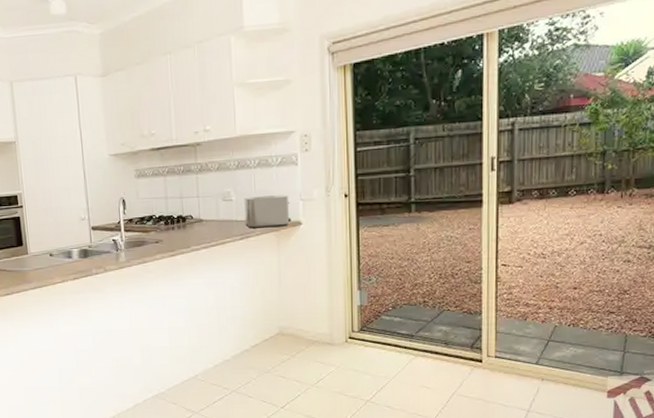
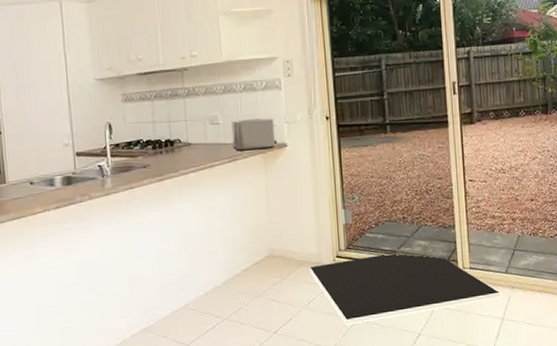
door mat: none [320,337,528,405] -> present [309,253,501,324]

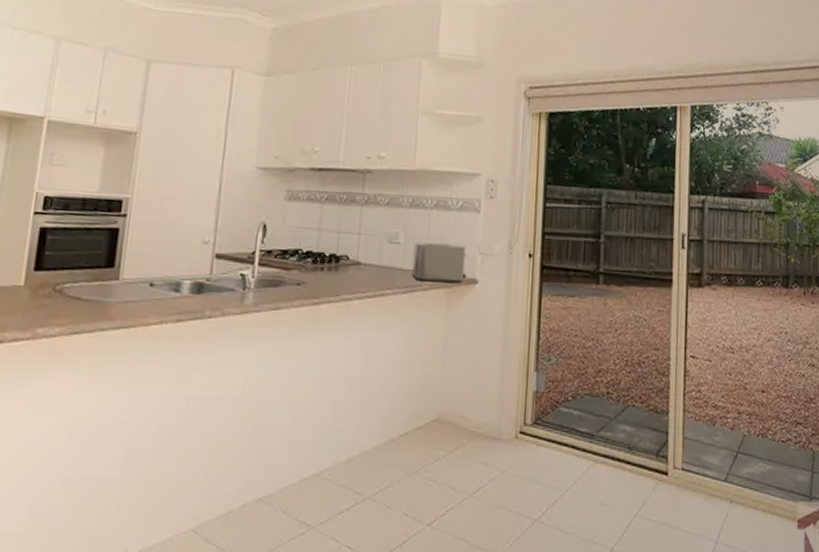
door mat: present [309,253,501,324] -> none [484,436,717,525]

